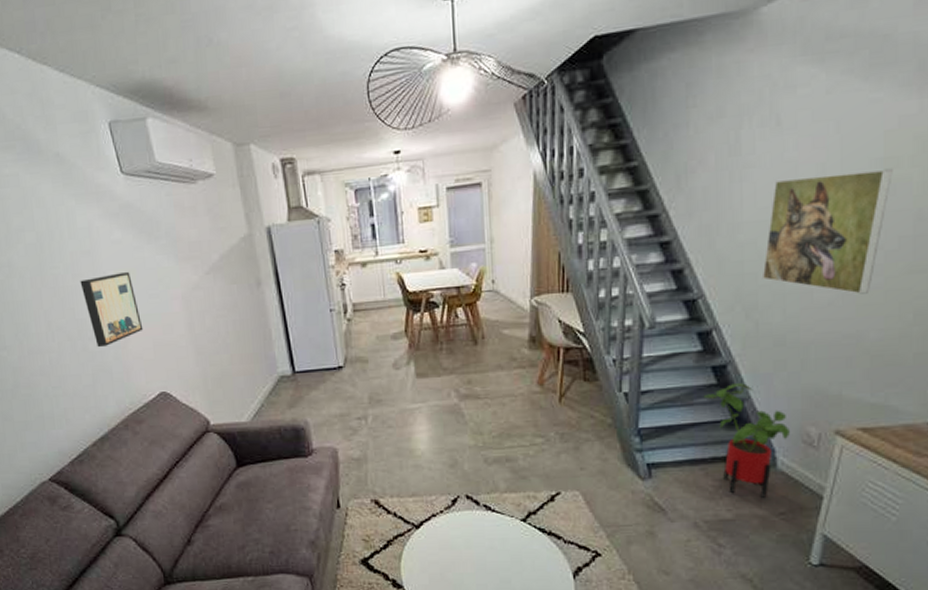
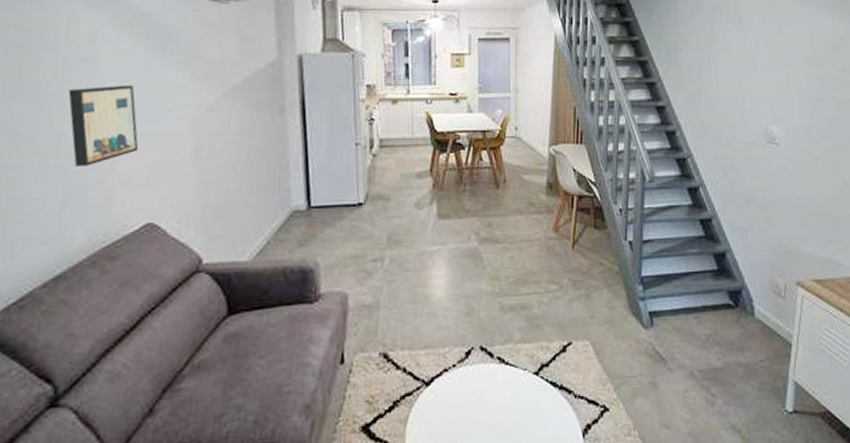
house plant: present [703,383,790,499] -> none [694,236,763,347]
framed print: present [761,168,893,294] -> none [734,65,820,163]

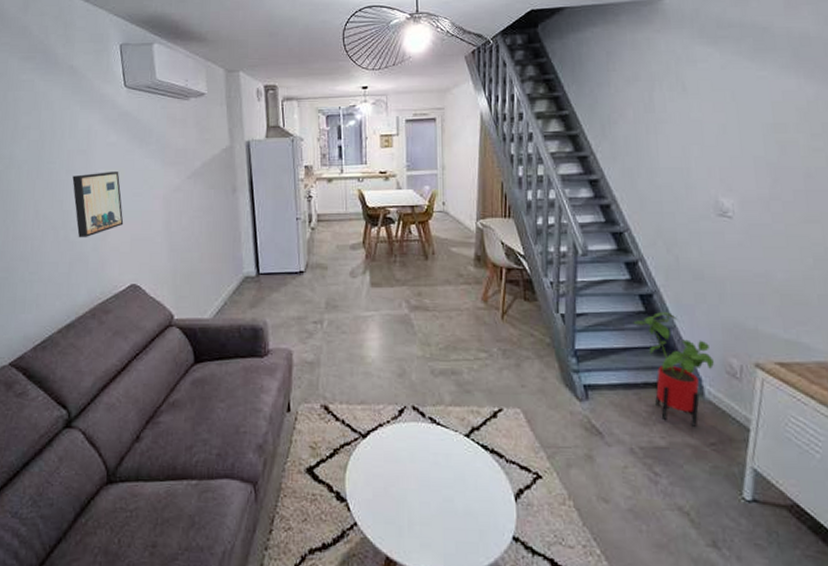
house plant: none [694,236,763,347] -> present [633,312,714,428]

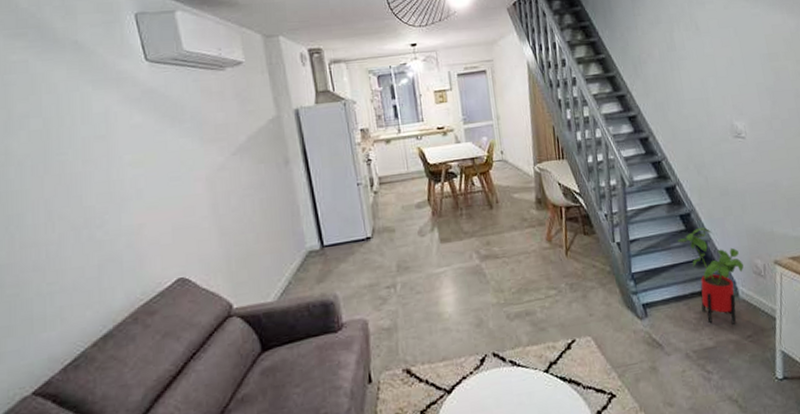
wall art: present [72,172,124,238] -> none [91,156,162,236]

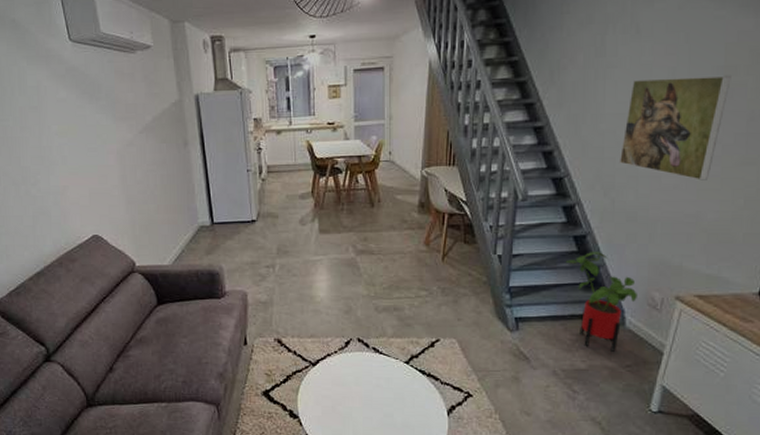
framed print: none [701,61,777,153] -> present [619,75,731,180]

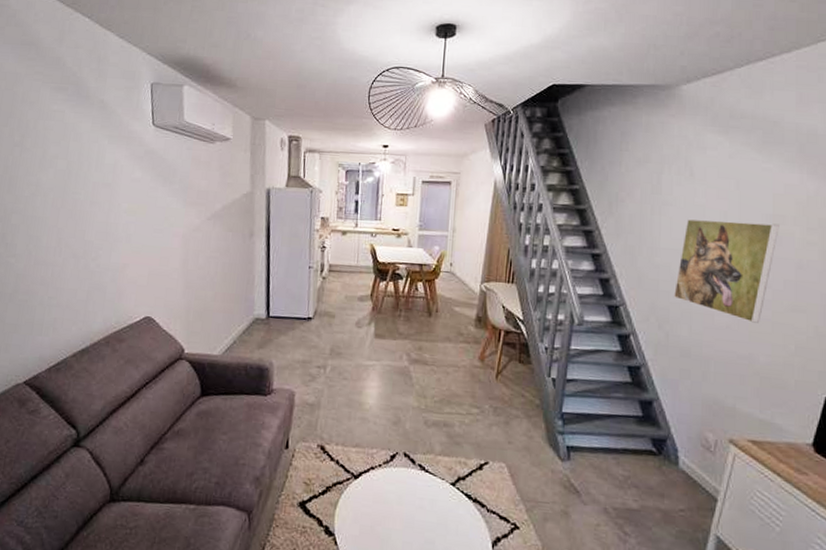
house plant: present [565,252,637,353] -> none [619,384,691,495]

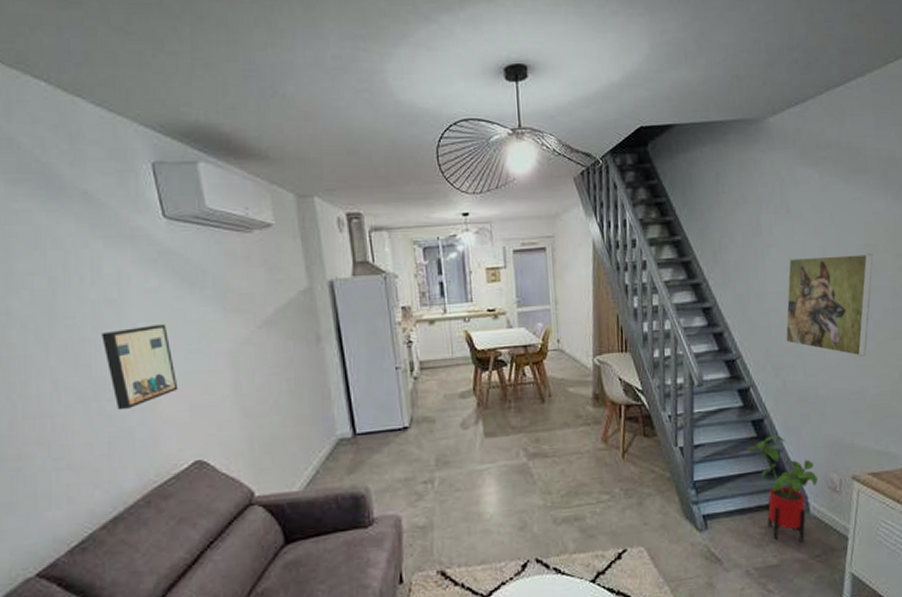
wall art: none [95,206,143,269] -> present [101,325,179,411]
house plant: none [619,384,691,495] -> present [746,435,818,543]

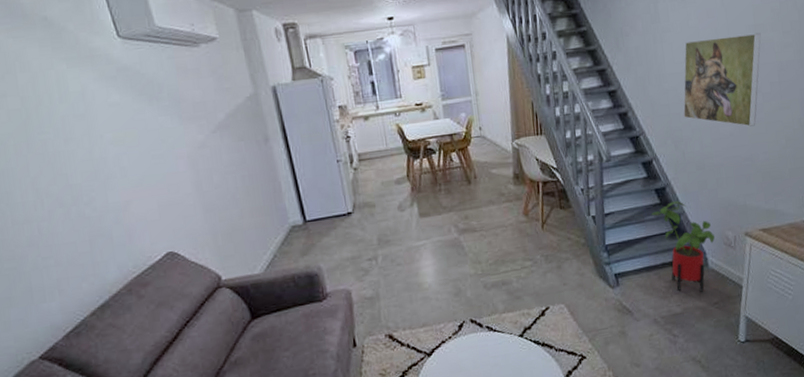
wall art: present [101,325,179,411] -> none [73,134,147,213]

